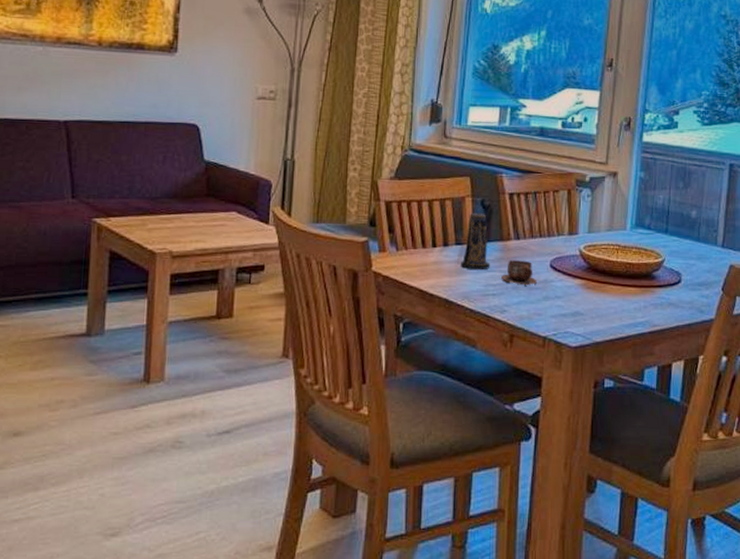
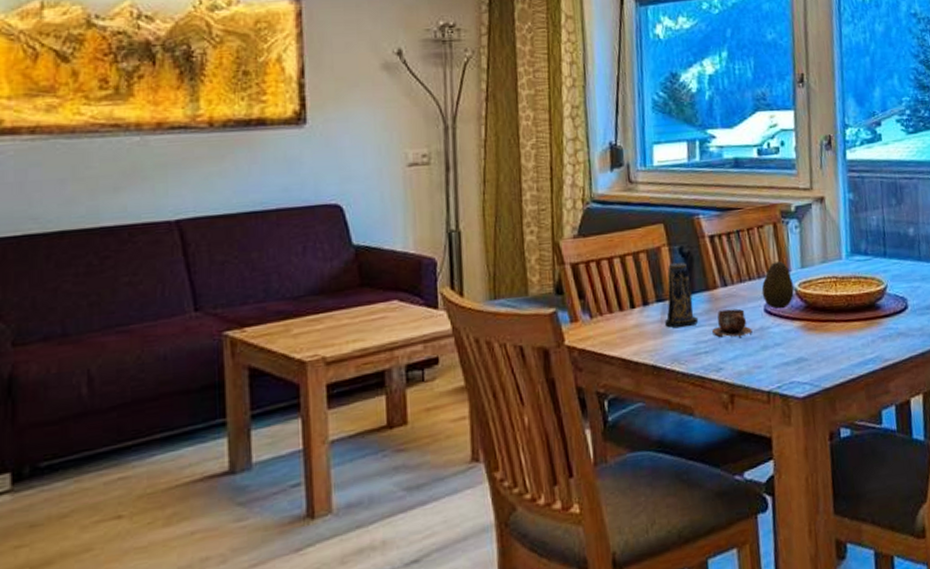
fruit: none [550,224,580,267] -> present [761,261,795,310]

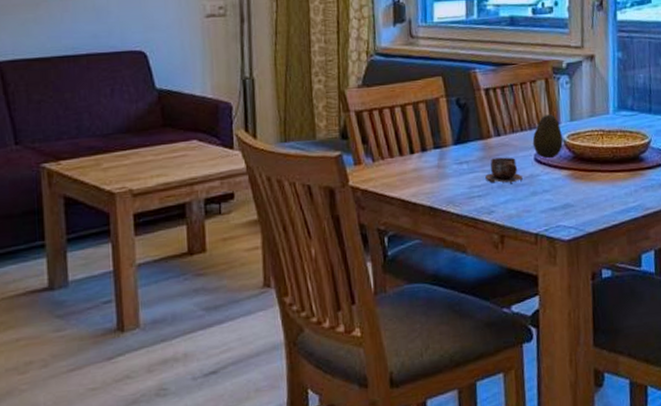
candle: present [665,261,699,328] -> none [442,112,473,173]

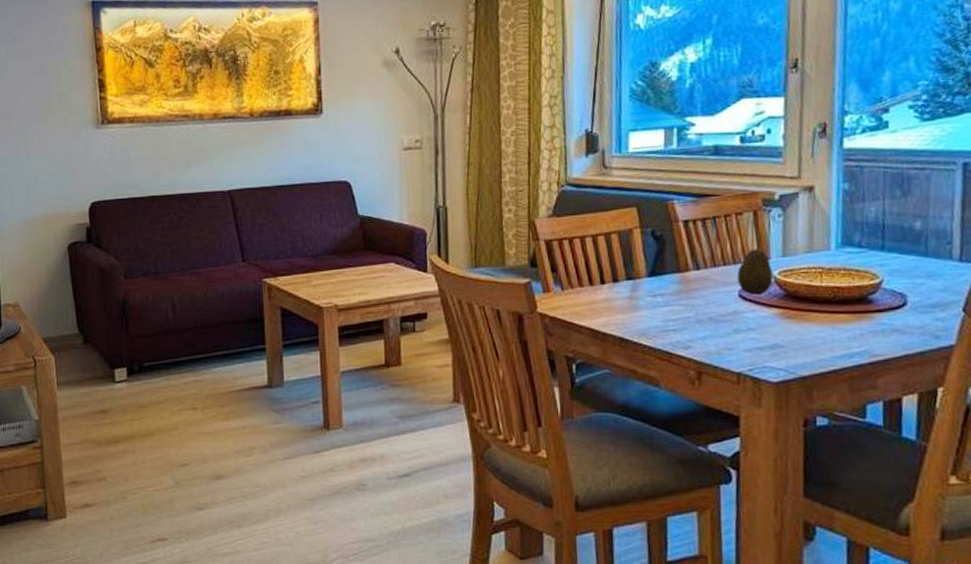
cup: present [485,157,523,183] -> none [682,291,724,319]

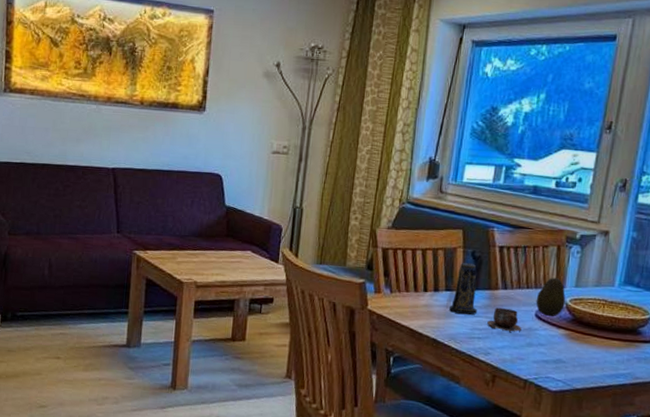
candle: none [634,244,669,305] -> present [449,262,478,315]
cup: none [682,291,724,319] -> present [487,307,522,332]

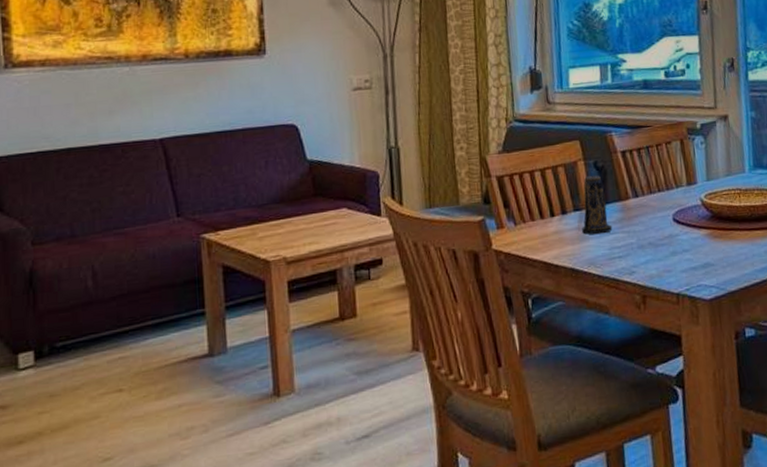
cup: present [487,307,522,332] -> none [625,217,662,244]
fruit: present [536,278,566,317] -> none [670,174,701,219]

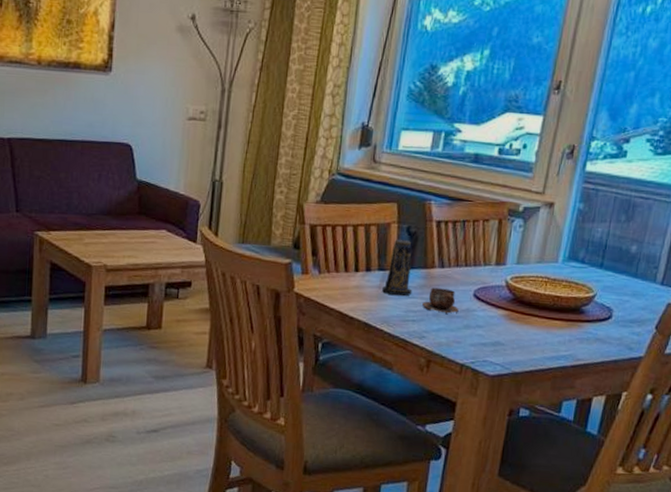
cup: none [625,217,662,244] -> present [422,287,459,314]

